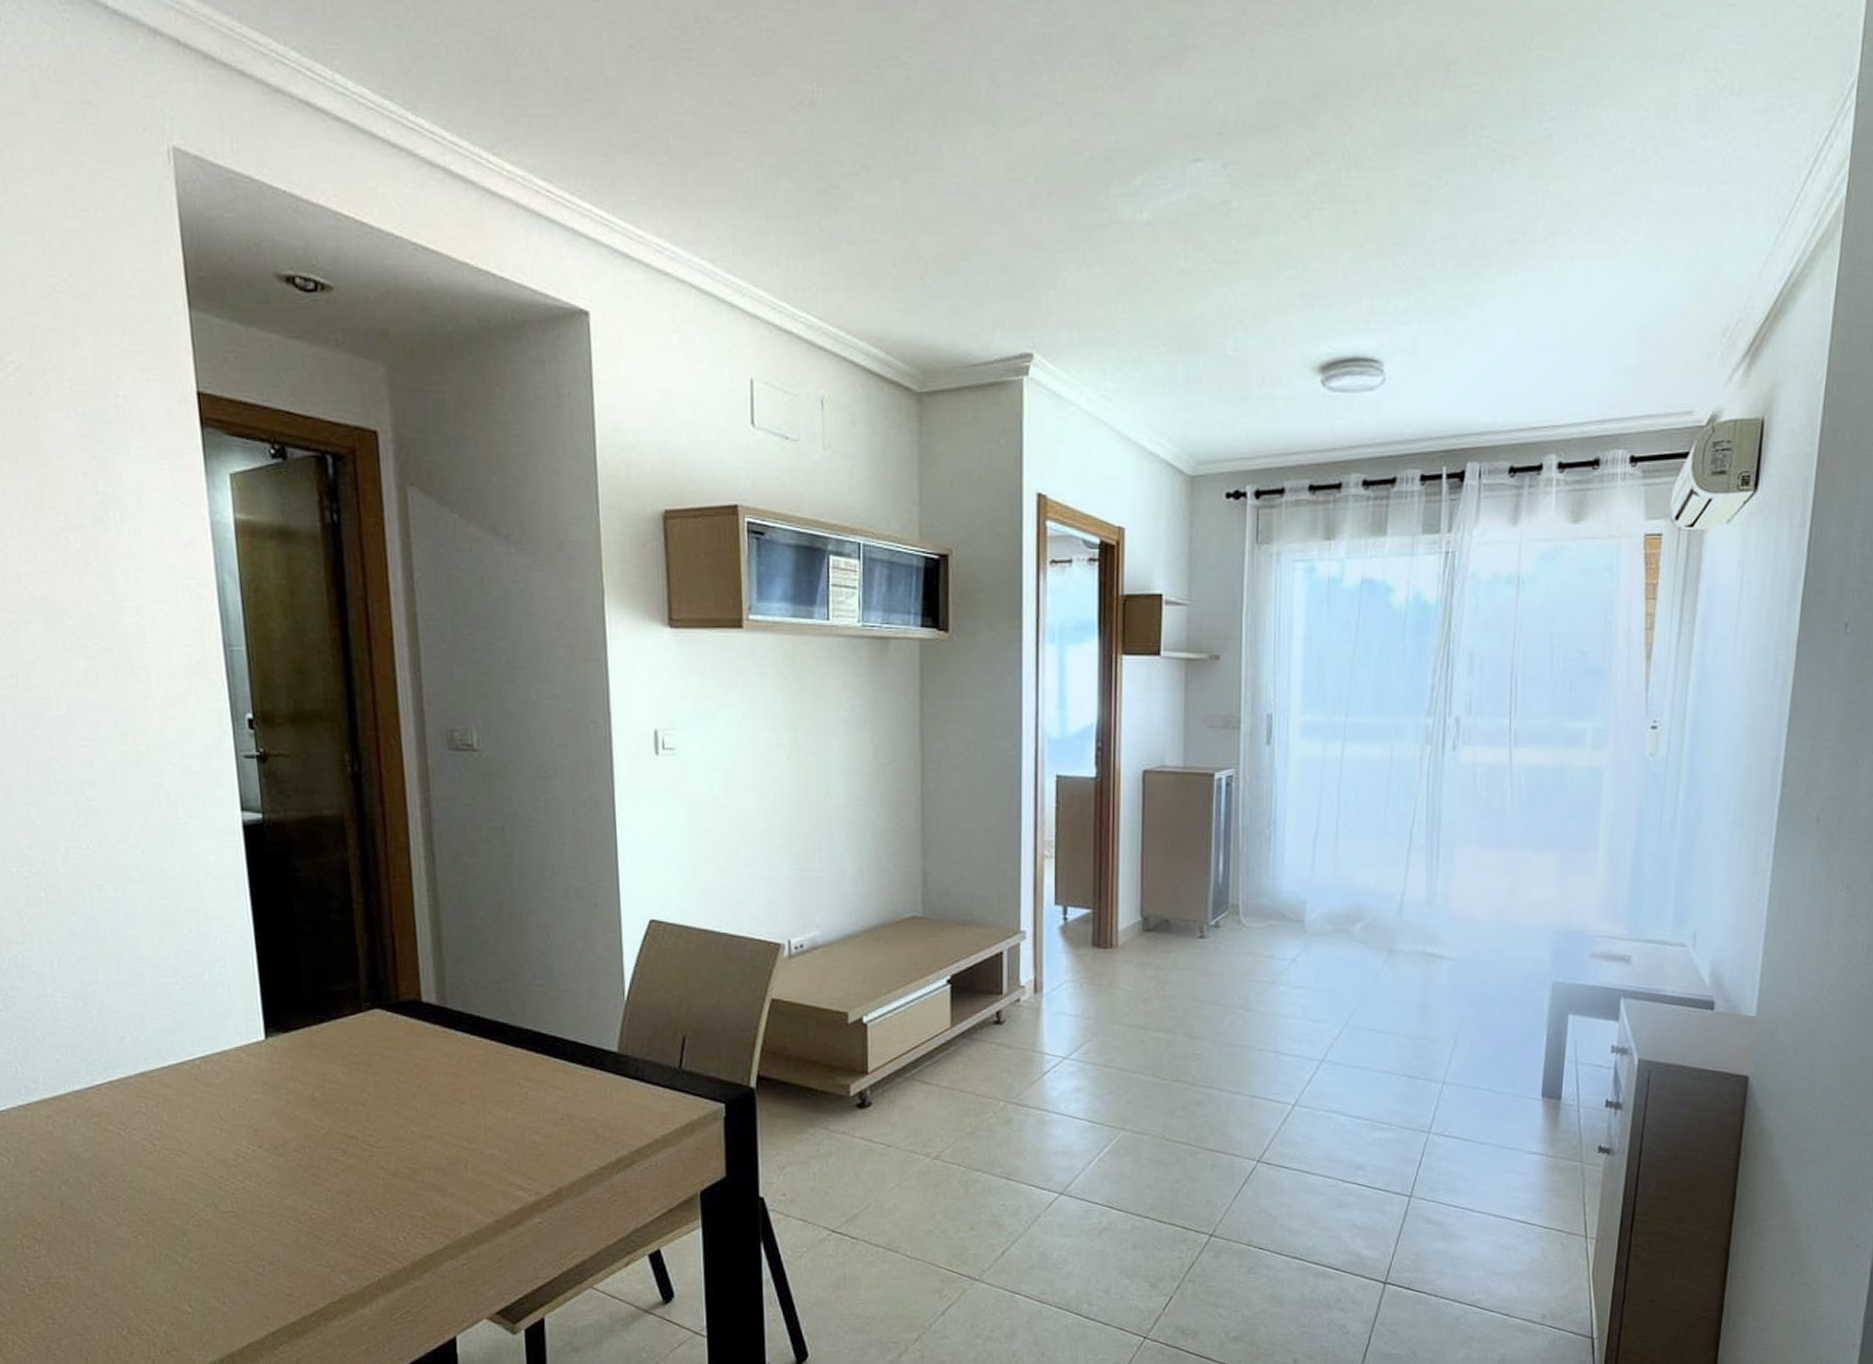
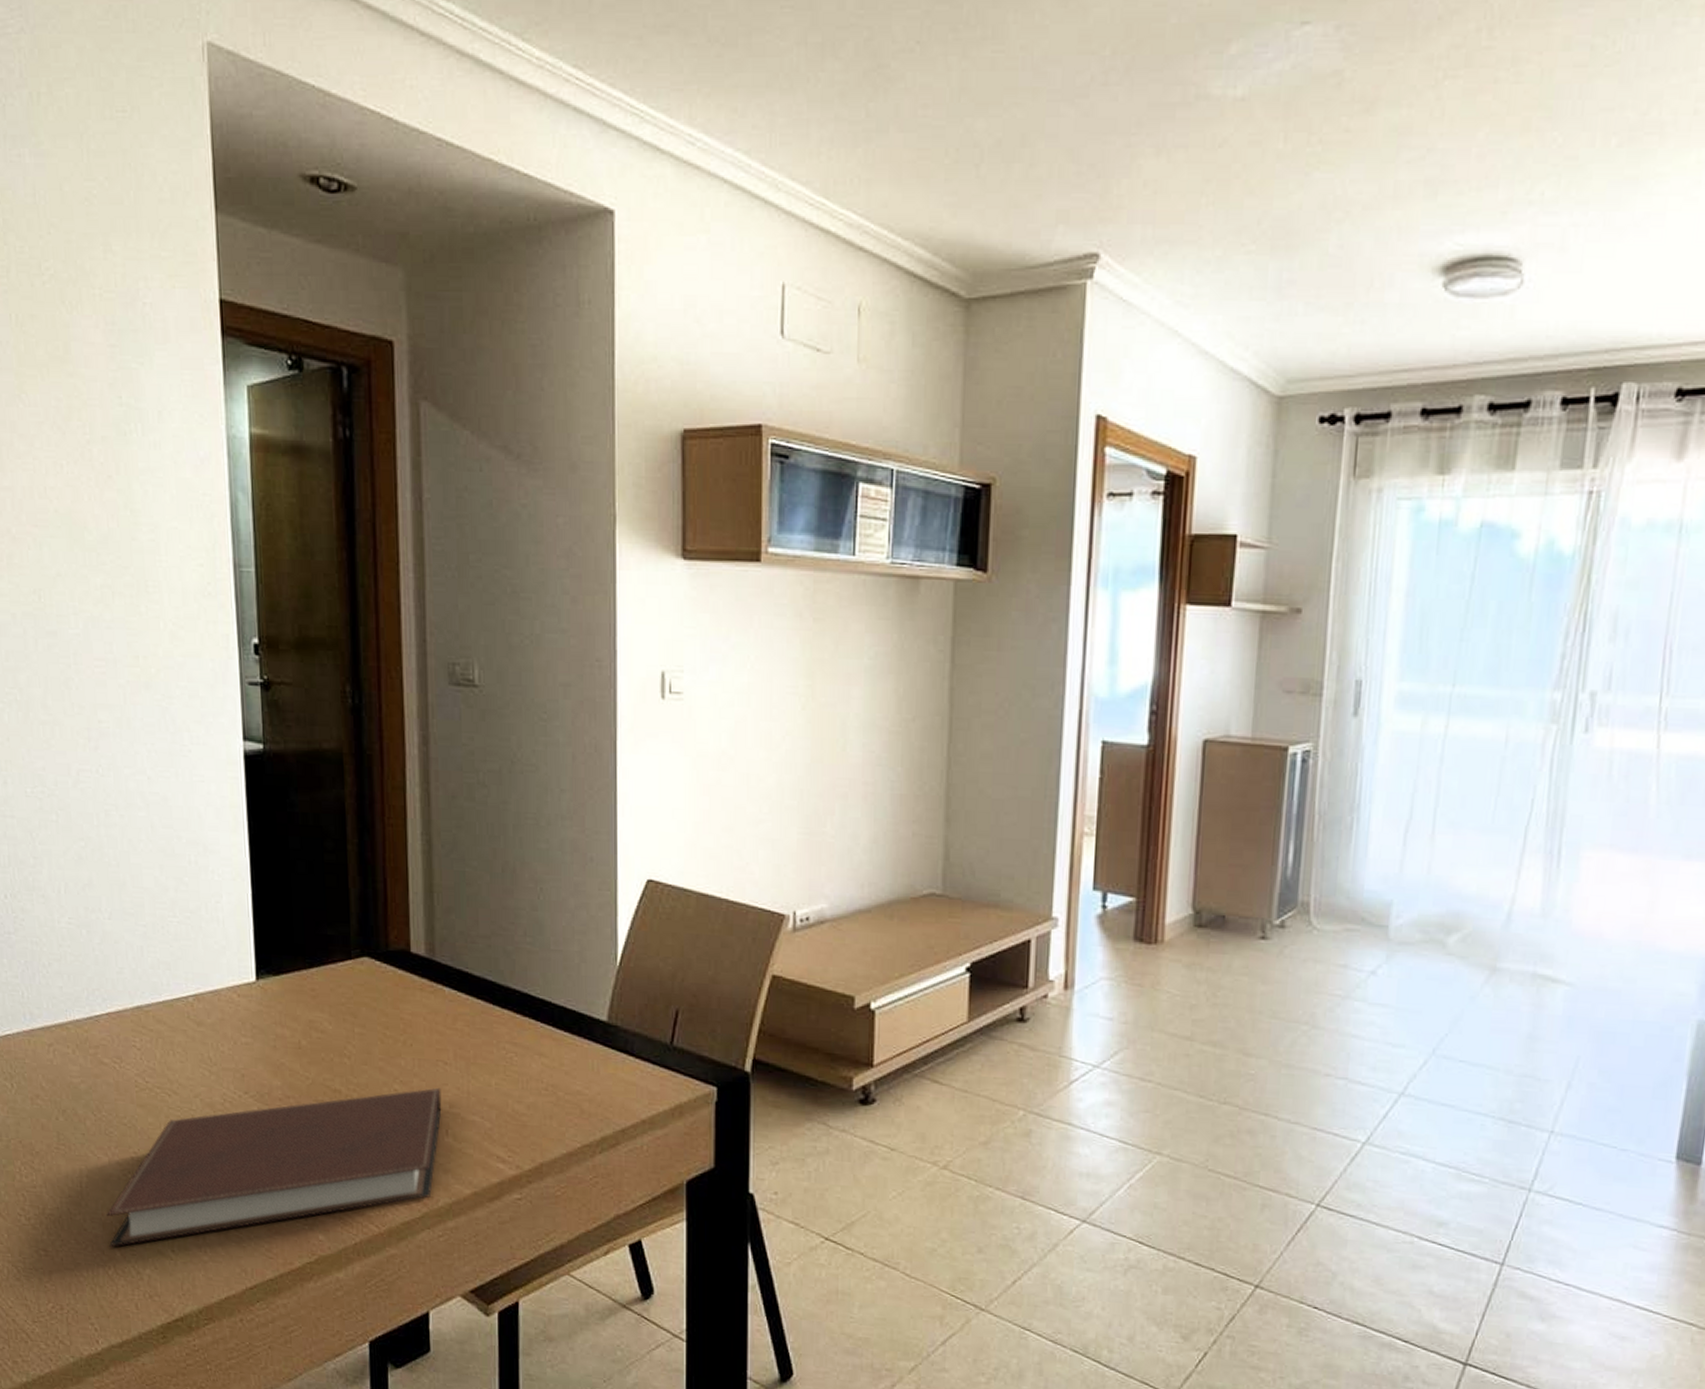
notebook: none [118,1126,460,1308] -> present [107,1087,442,1247]

